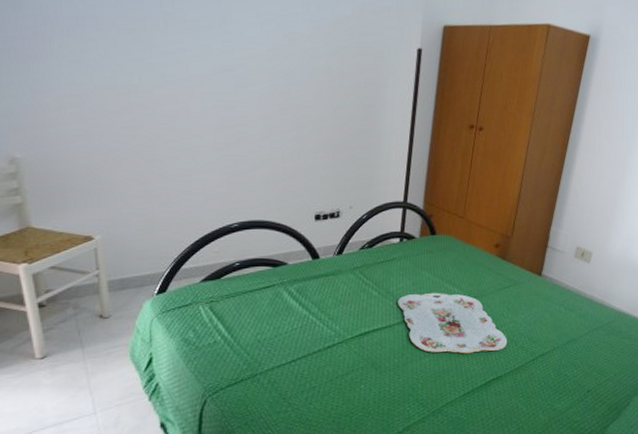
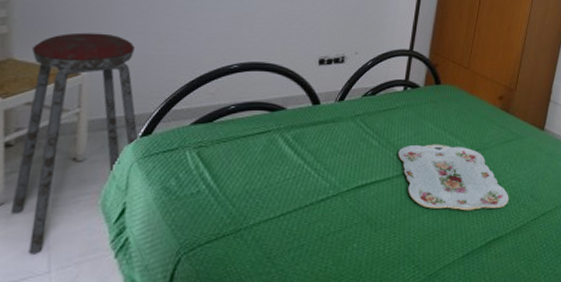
music stool: none [47,199,156,399] -> present [11,32,139,255]

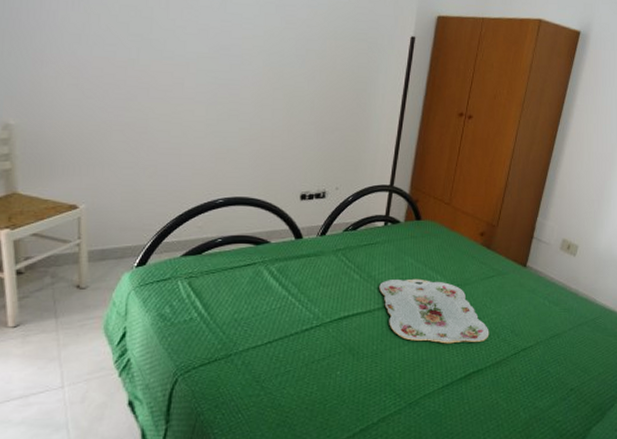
music stool: present [11,32,139,255] -> none [27,168,135,371]

